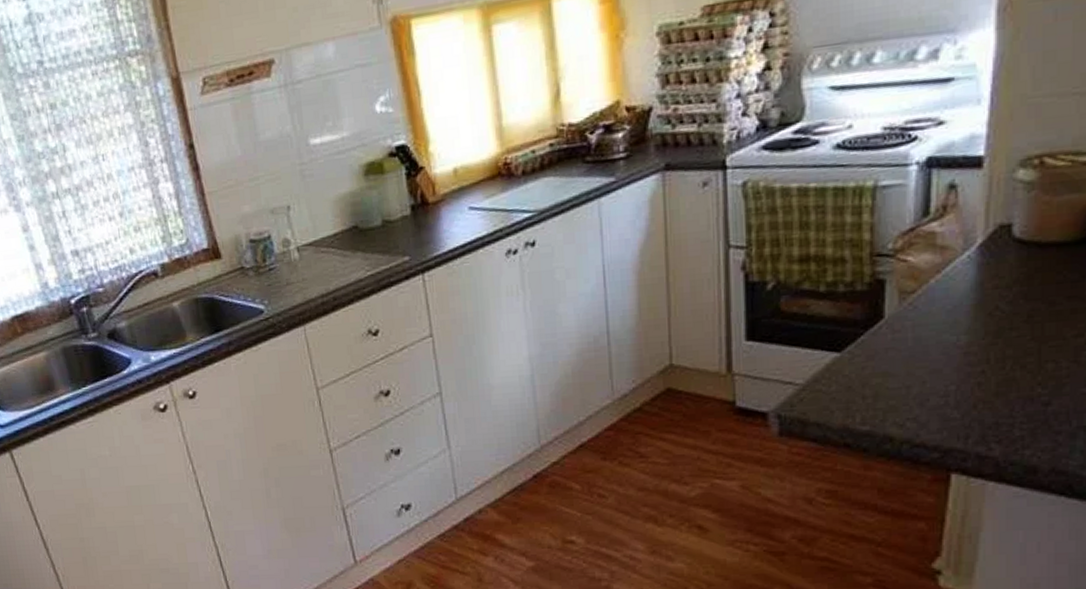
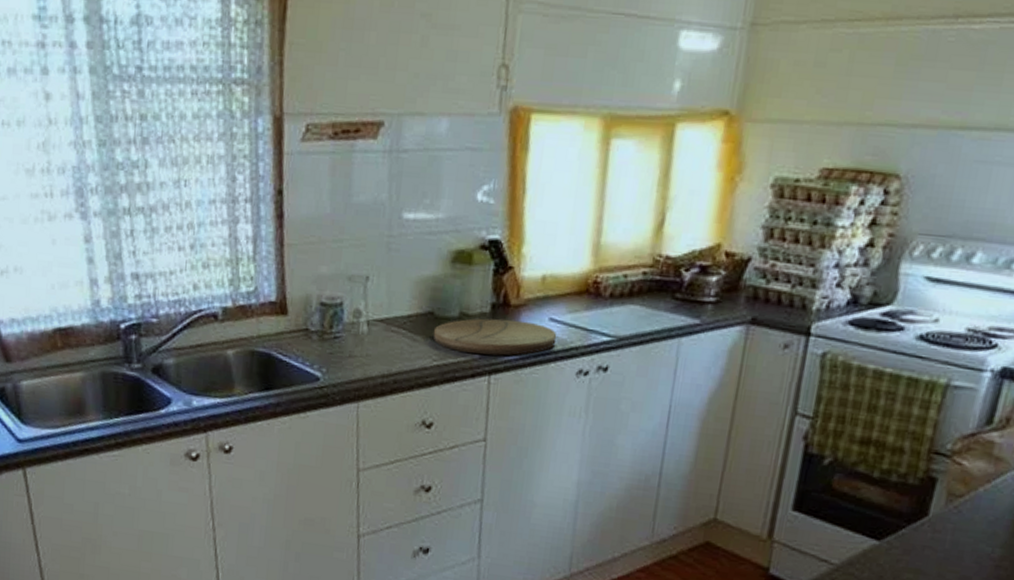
cutting board: none [360,215,480,258] -> present [433,318,557,356]

